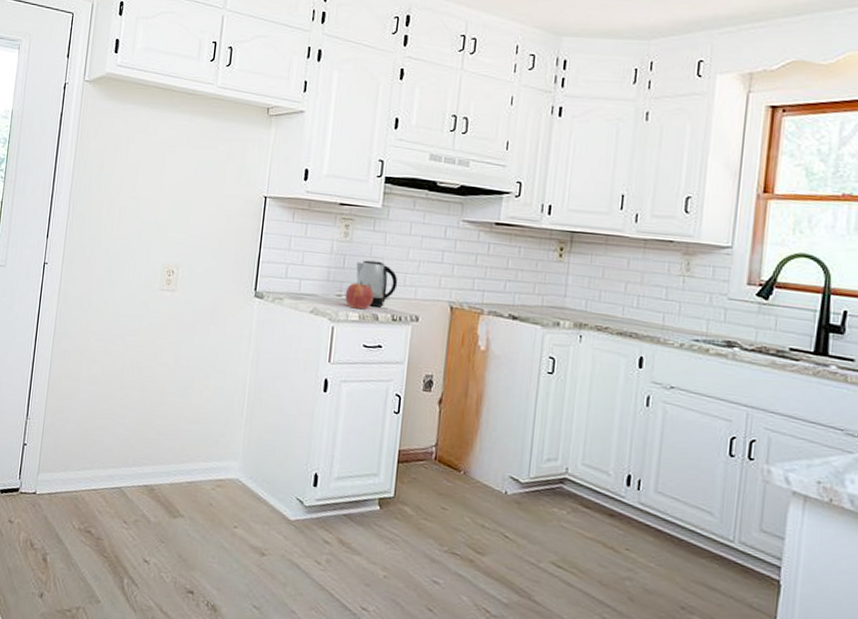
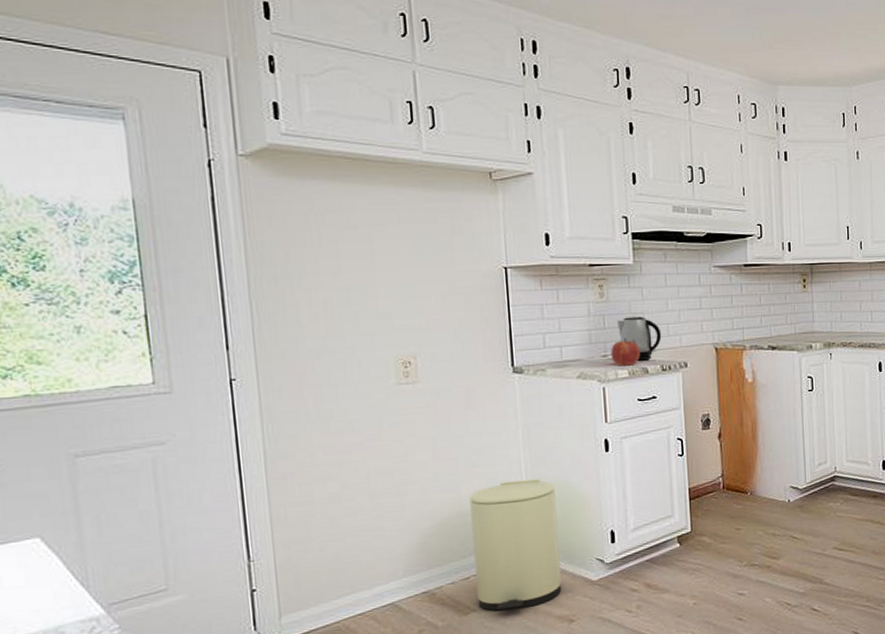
pedal bin: none [186,399,272,529] -> present [469,479,562,612]

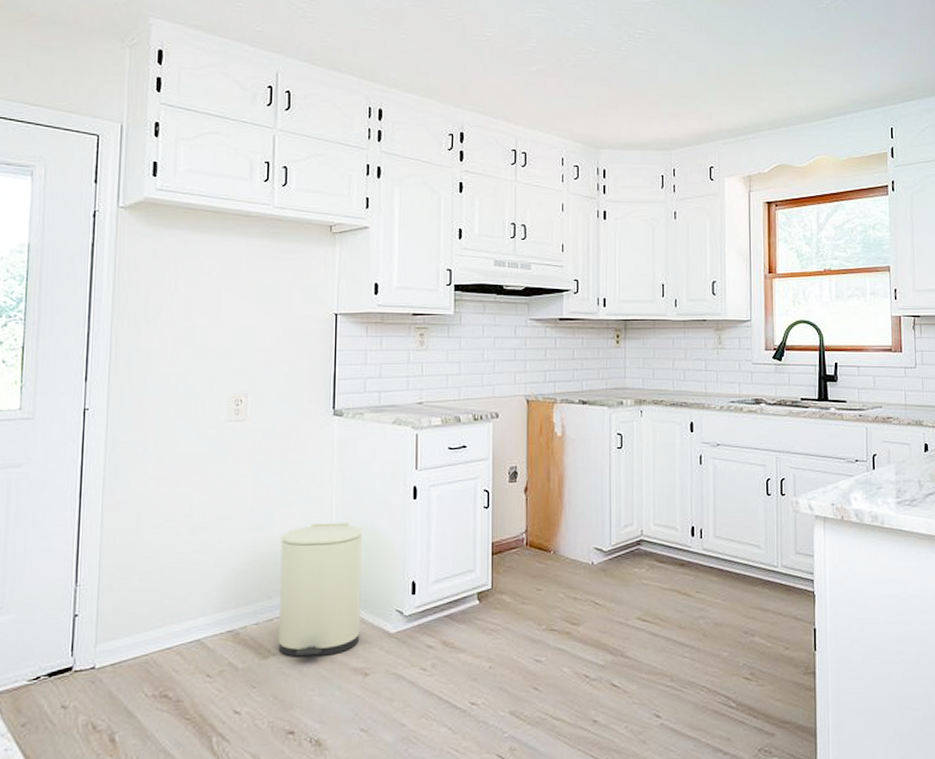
fruit: present [610,338,640,366] -> none [426,386,454,414]
kettle: present [617,315,662,361] -> none [434,364,476,409]

